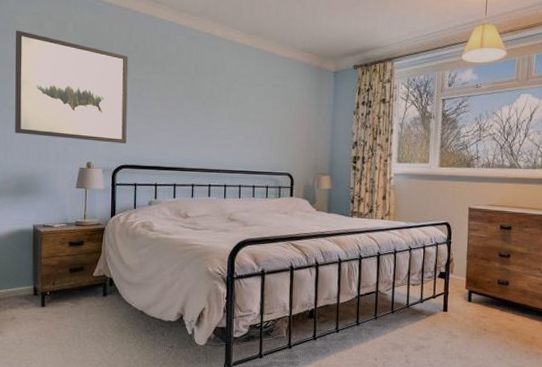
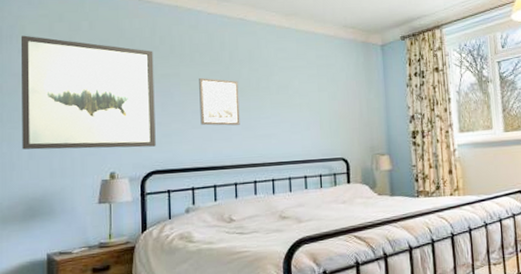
wall art: none [166,85,201,133] -> present [199,77,240,126]

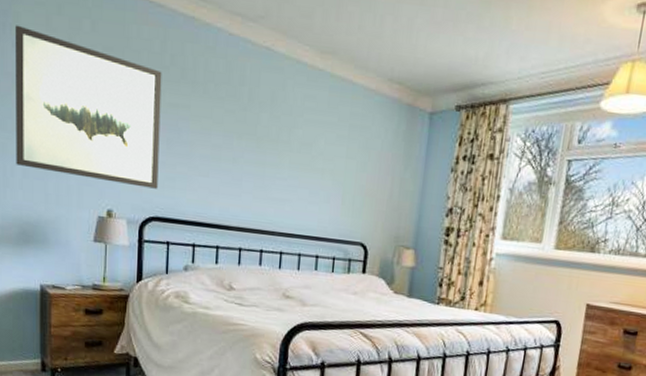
wall art: present [199,77,240,126] -> none [208,115,256,182]

